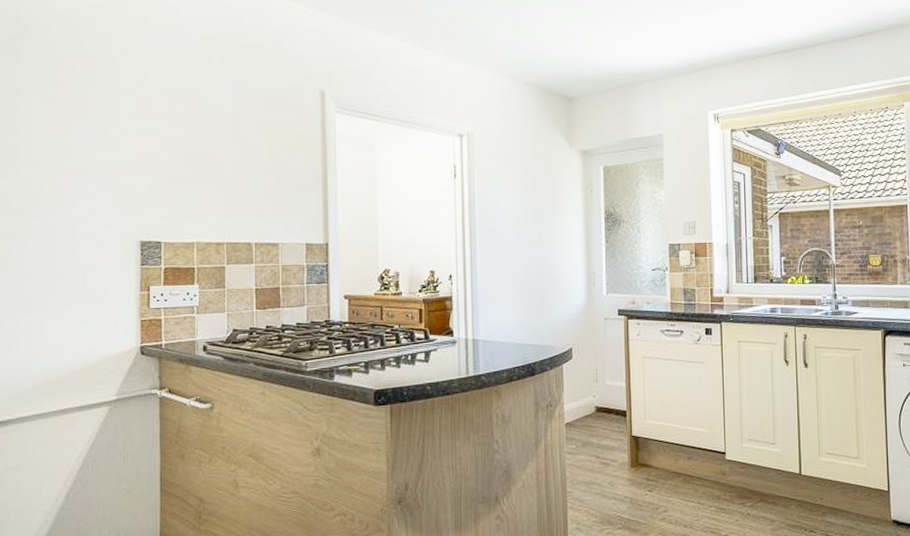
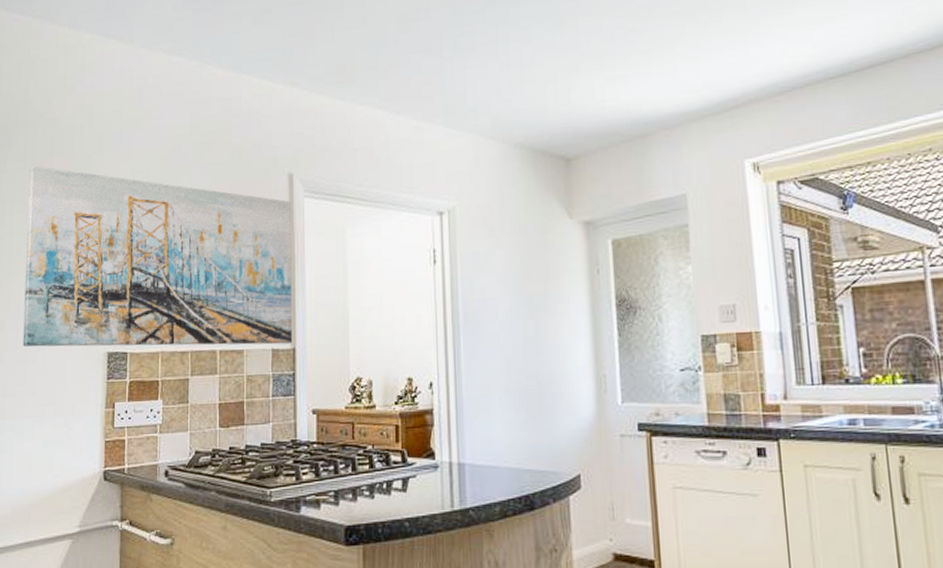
wall art: none [46,61,326,240] -> present [23,165,293,347]

